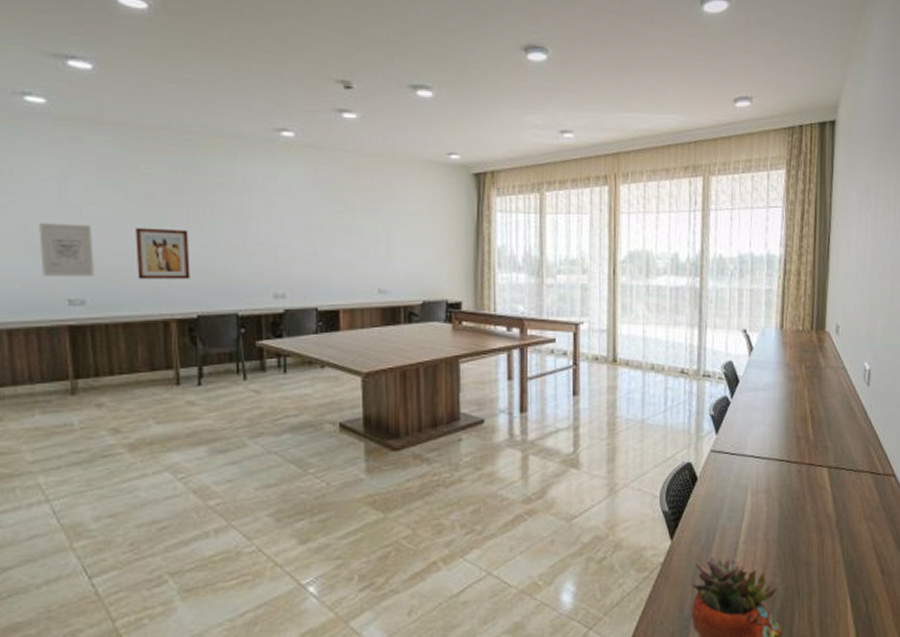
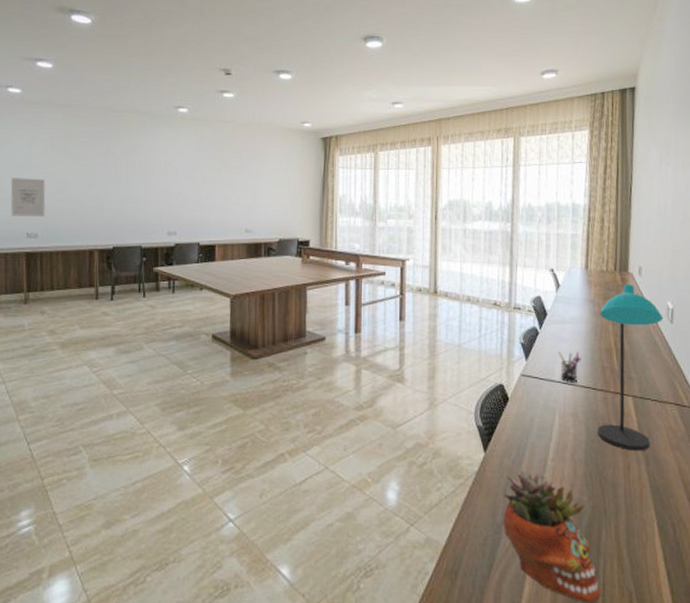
wall art: present [135,227,190,280] -> none [73,181,110,220]
pen holder: none [751,422,775,457] -> present [558,352,581,383]
desk lamp: none [792,344,860,526] -> present [598,284,664,451]

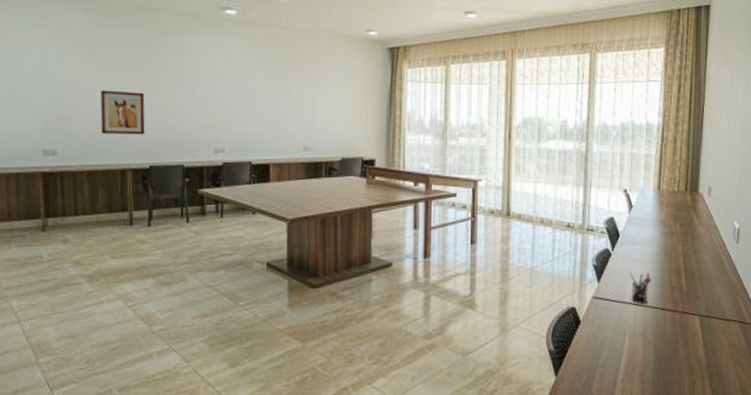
wall art: present [10,178,46,216] -> none [21,85,66,131]
wall art: none [73,181,110,220] -> present [100,90,145,135]
desk lamp: present [598,284,664,451] -> none [666,204,730,369]

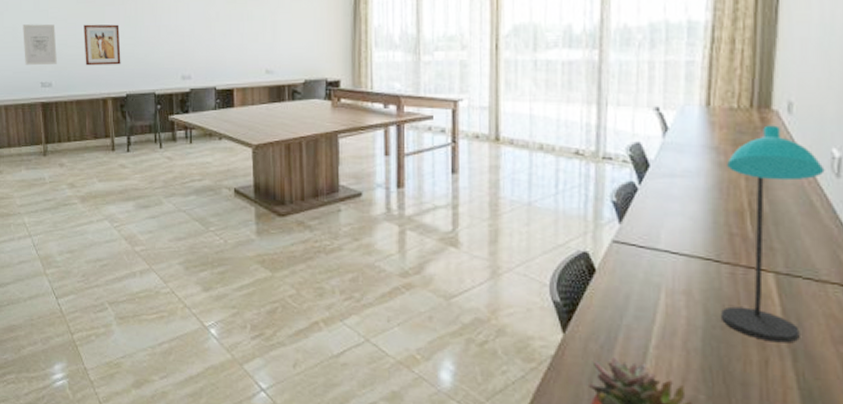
wall art: none [21,85,66,131] -> present [23,24,57,65]
pen holder: present [630,273,652,304] -> none [665,213,699,253]
desk lamp: none [666,204,730,369] -> present [721,125,825,343]

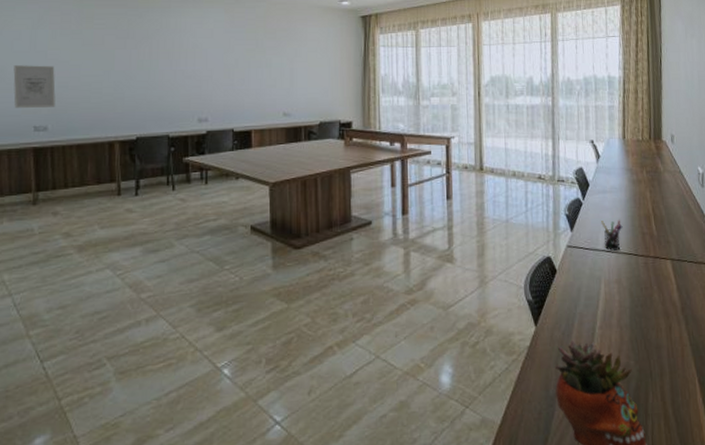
wall art: present [84,24,121,66] -> none [89,67,132,109]
pen holder: none [665,213,699,253] -> present [601,220,623,251]
desk lamp: present [721,125,825,343] -> none [638,152,695,312]

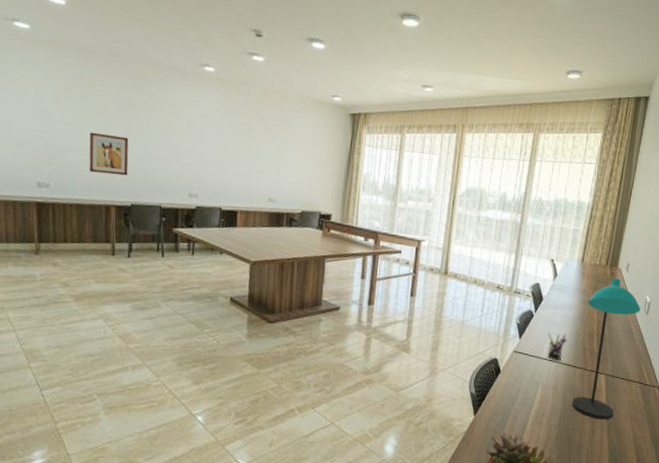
wall art: present [13,65,56,108] -> none [19,122,58,166]
wall art: none [89,67,132,109] -> present [89,132,129,176]
desk lamp: none [638,152,695,312] -> present [572,278,641,420]

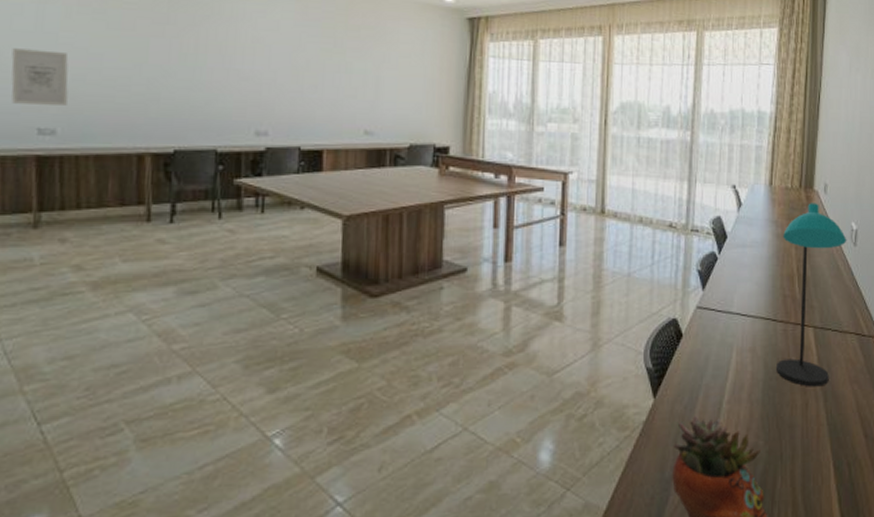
wall art: none [19,122,58,166] -> present [11,48,69,105]
wall art: present [89,132,129,176] -> none [113,57,170,113]
pen holder: present [547,333,567,361] -> none [738,279,762,314]

